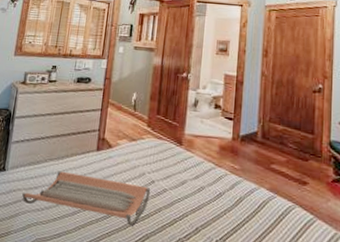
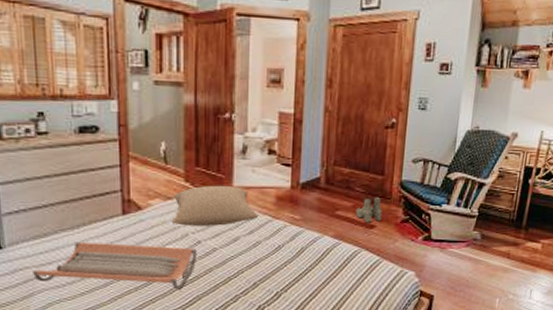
pillow: none [134,131,203,169] -> present [173,185,258,226]
boots: none [289,153,314,179] -> present [355,196,383,223]

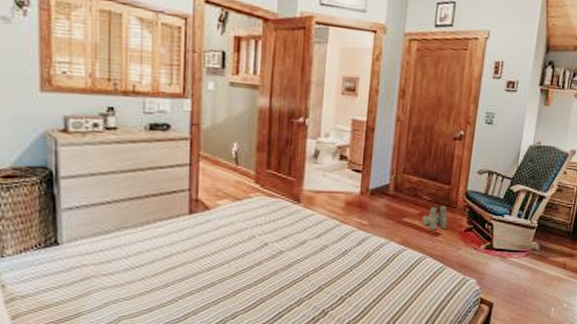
tray: present [33,241,198,290] -> none [91,240,264,292]
pillow: present [173,185,258,226] -> none [240,188,326,229]

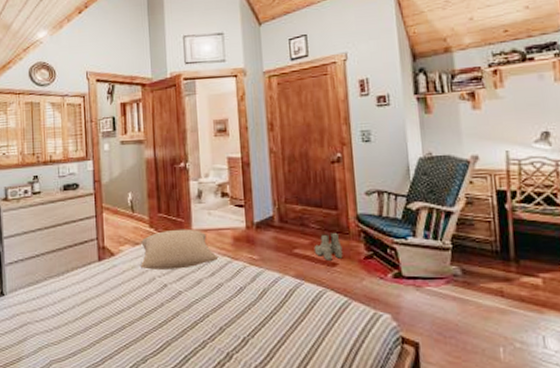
pillow: none [240,188,326,229] -> present [141,228,218,270]

